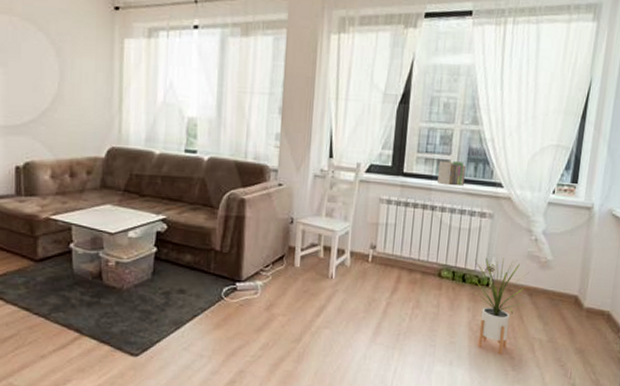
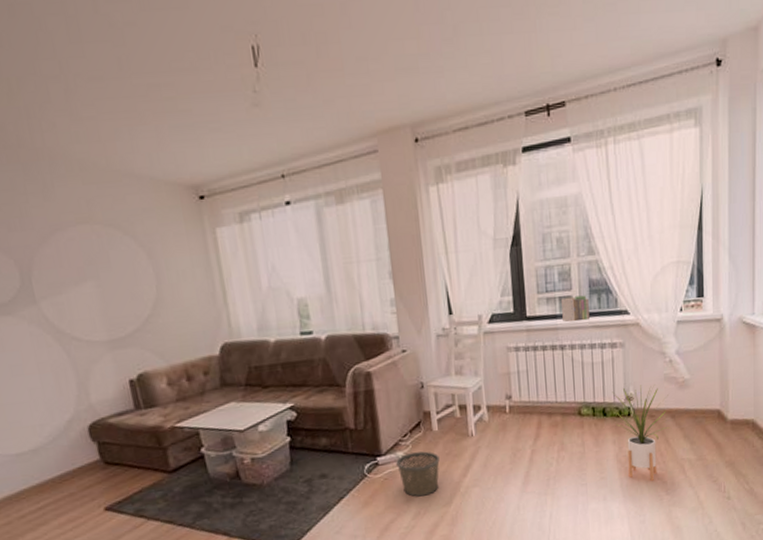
basket: none [254,284,296,329] -> present [396,451,440,497]

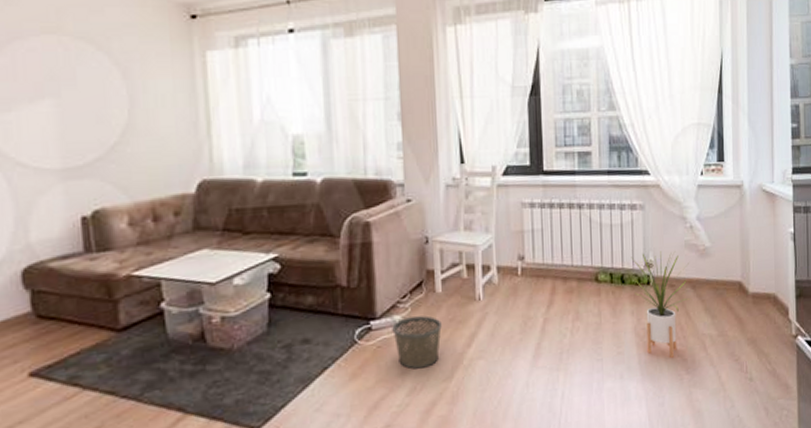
books: present [561,295,590,323] -> none [580,152,609,180]

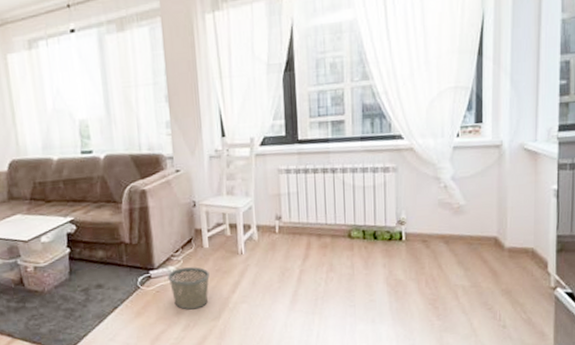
house plant: present [631,251,690,358] -> none [383,209,443,305]

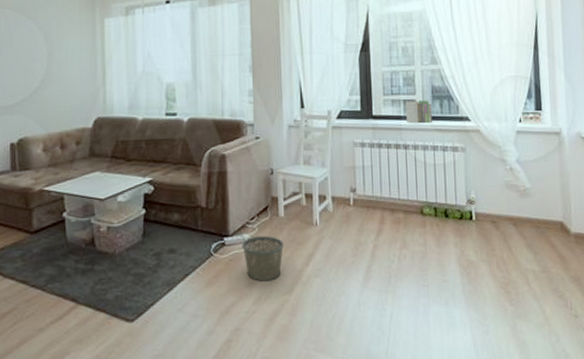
books: none [334,120,362,146] -> present [406,100,432,124]

